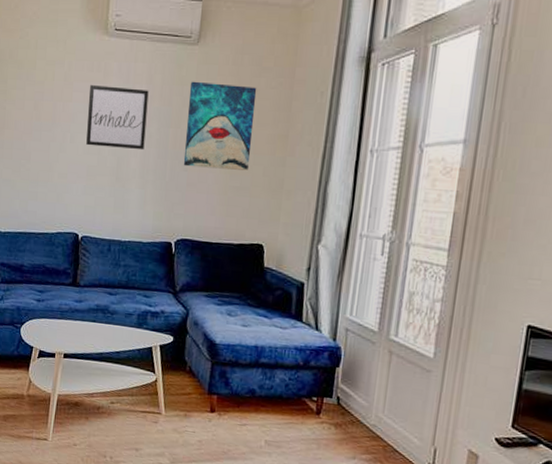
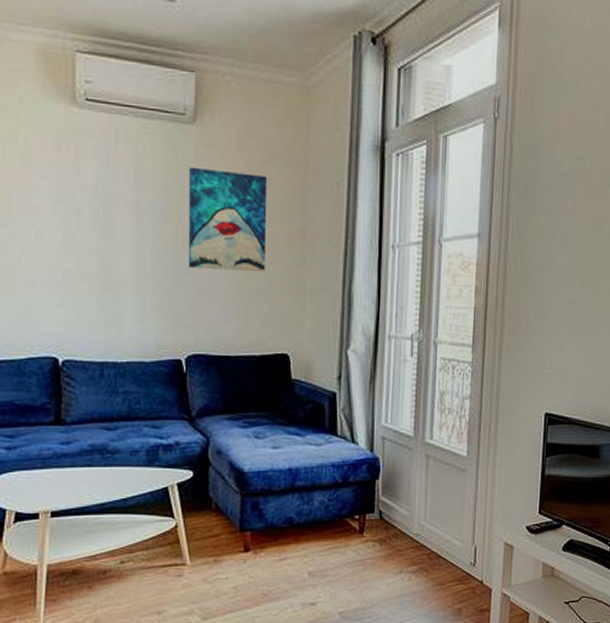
wall art: present [86,85,149,150] -> none [58,168,137,250]

